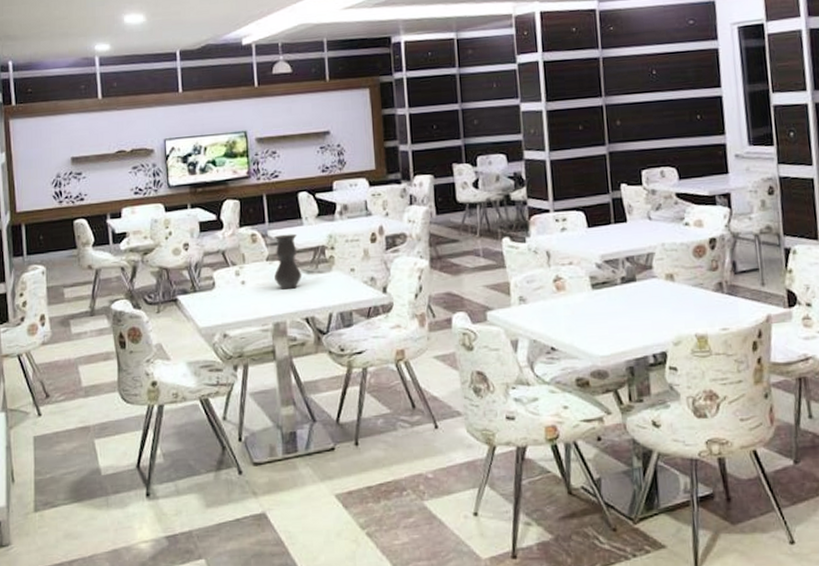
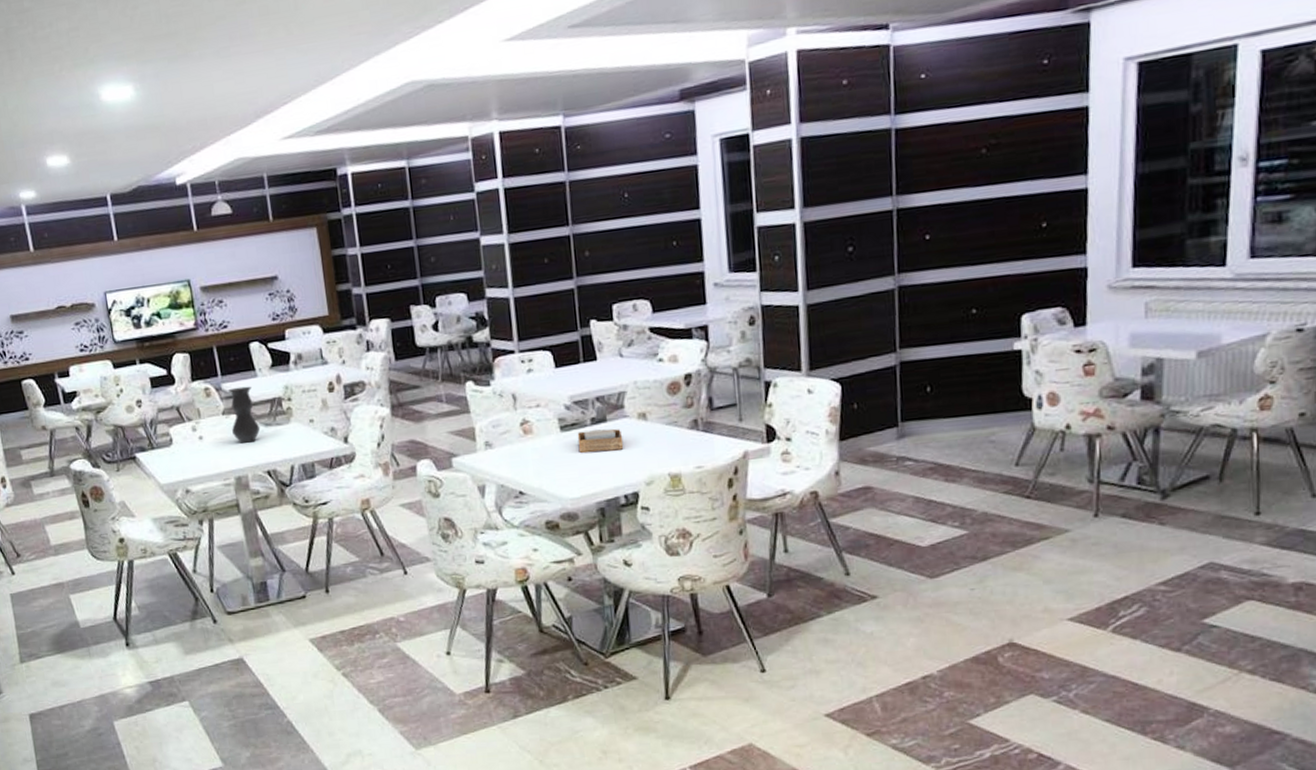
napkin holder: none [607,288,652,312] -> present [577,428,624,454]

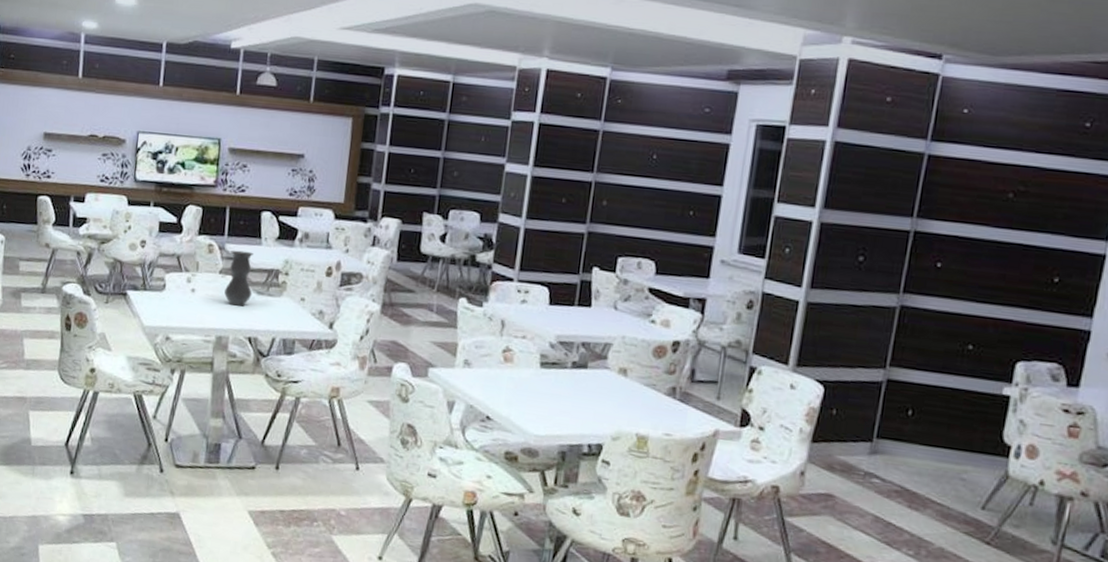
napkin holder: present [577,428,624,454] -> none [553,372,600,400]

